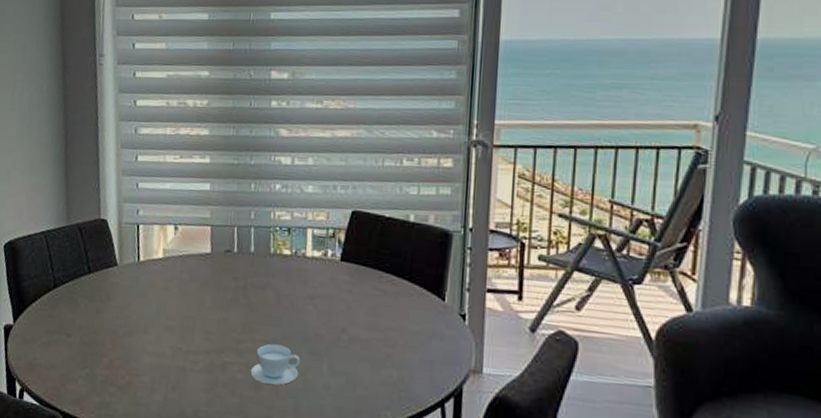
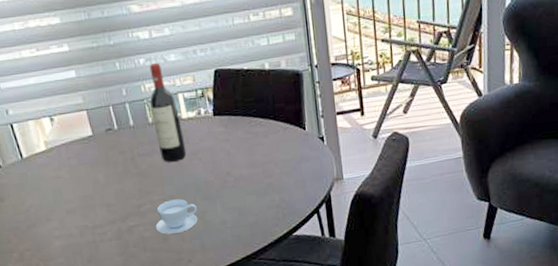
wine bottle: none [274,191,304,302] -> present [149,63,187,162]

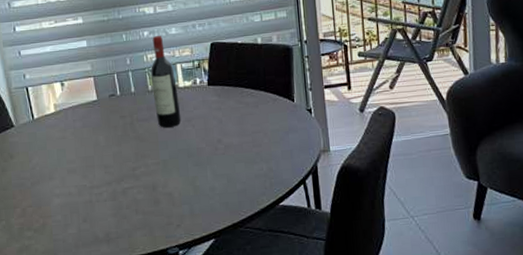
teacup: present [155,199,198,234] -> none [148,163,189,198]

